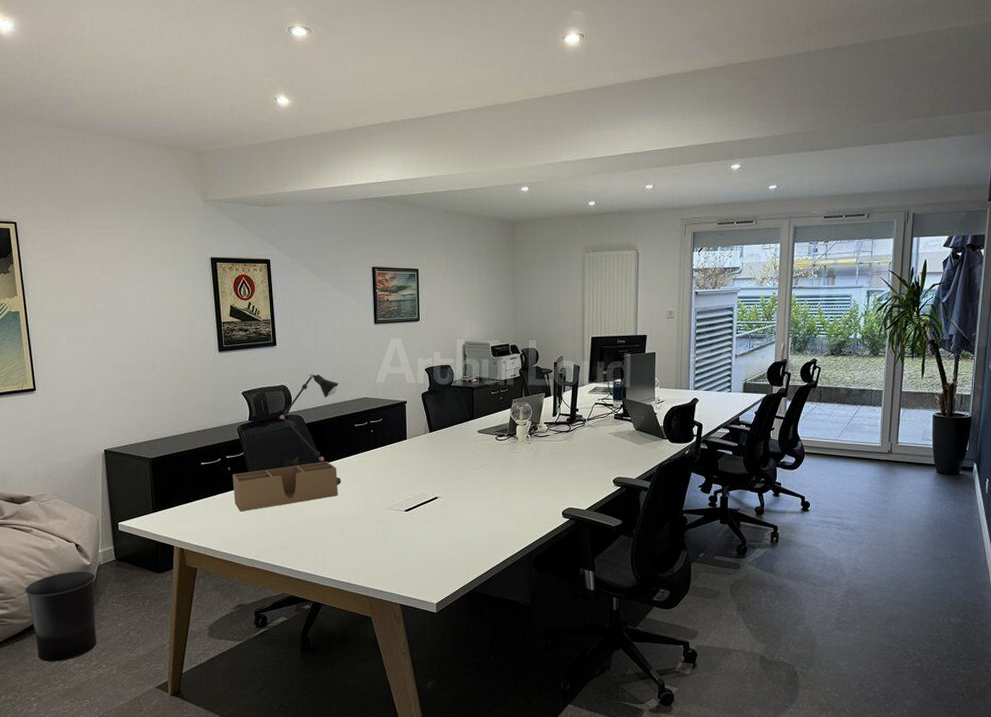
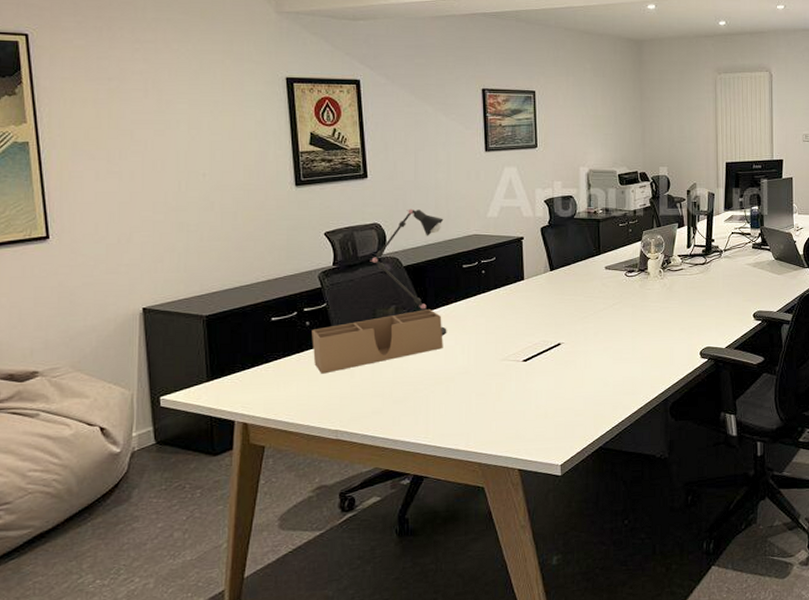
waste bin: present [25,571,97,662] -> none [26,461,128,582]

